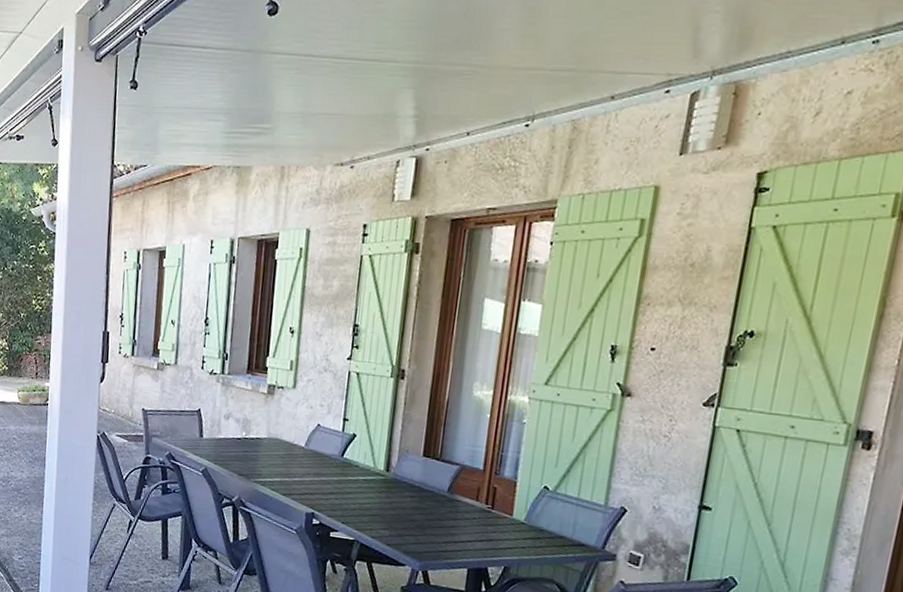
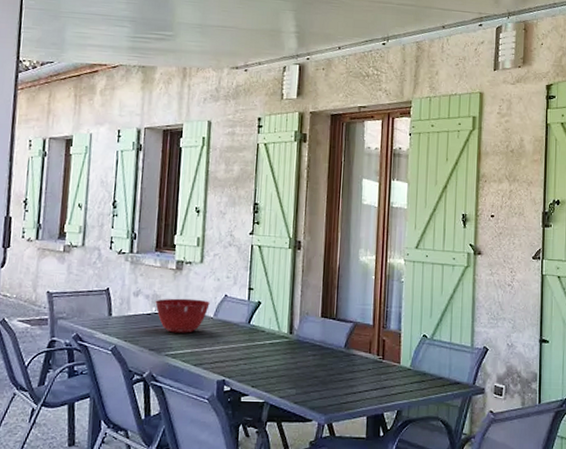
mixing bowl: none [245,423,302,461] -> present [155,298,210,333]

